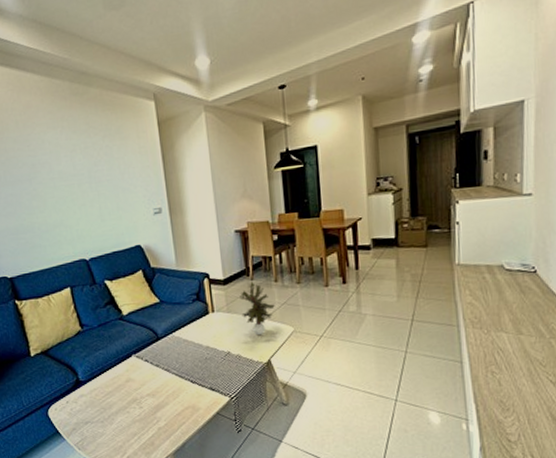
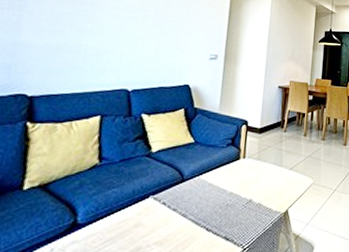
potted plant: present [240,281,275,336] -> none [270,132,301,185]

